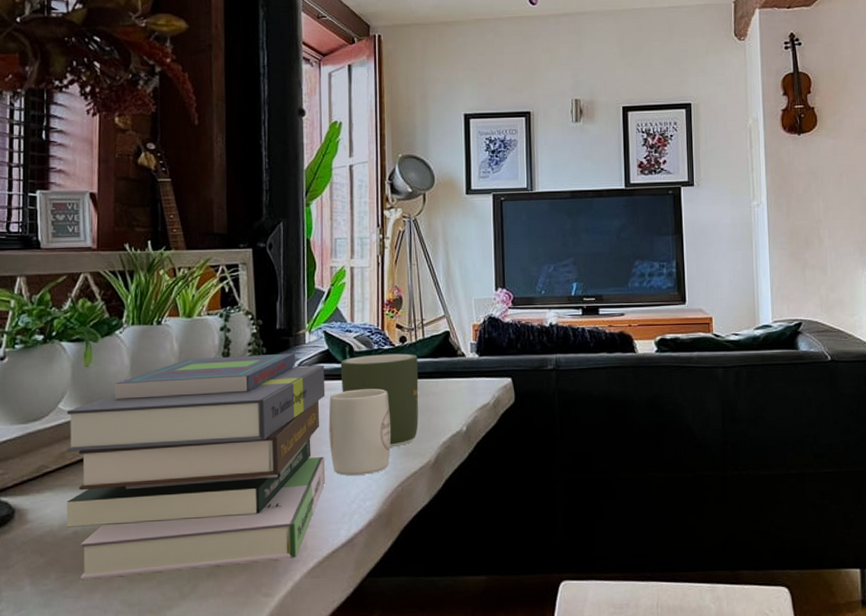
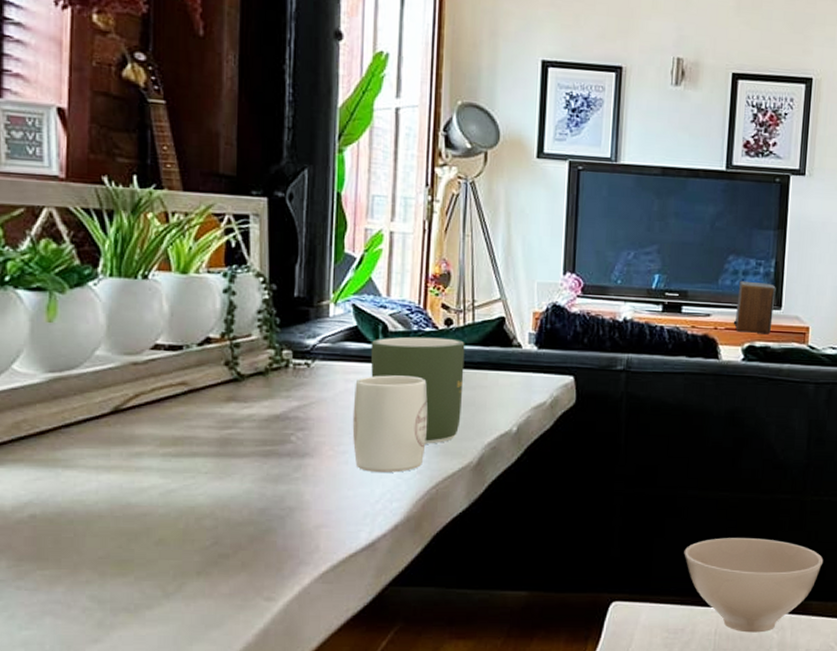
books: present [66,352,325,580] -> none [21,323,352,571]
bowl: none [621,514,750,604] -> present [684,538,824,633]
speaker: none [644,281,680,327] -> present [733,280,776,335]

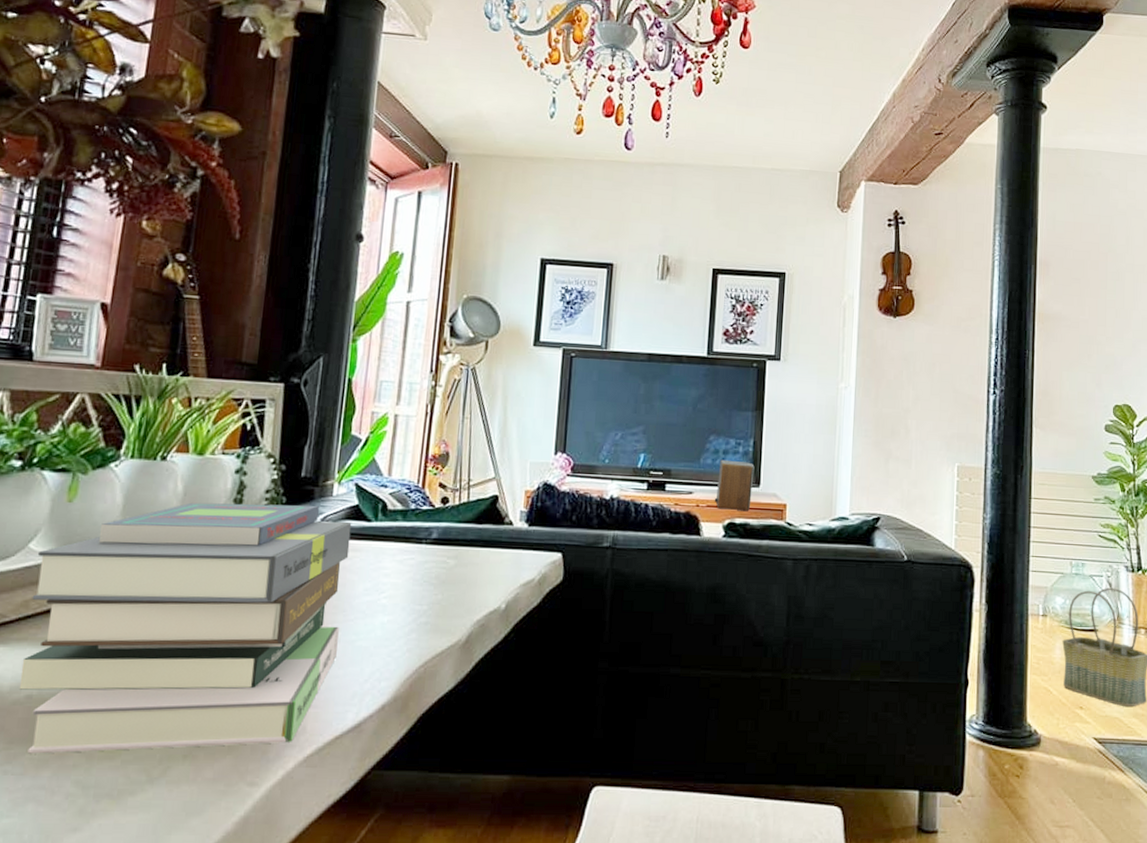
books: none [21,323,352,571] -> present [19,502,352,754]
mug: present [352,375,428,473] -> none [346,552,422,651]
mug: present [370,336,465,444] -> none [368,514,460,622]
bowl: present [684,538,824,633] -> none [666,718,805,820]

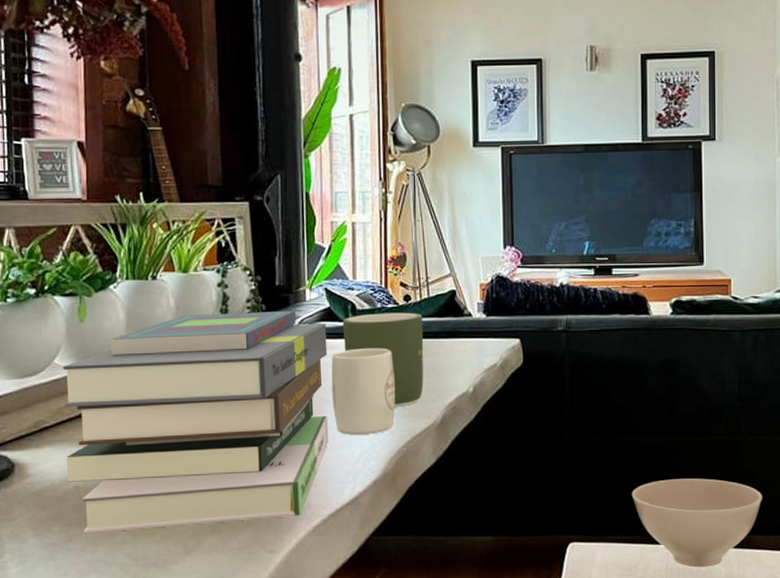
mug: none [346,552,422,651] -> present [331,348,396,435]
mug: none [368,514,460,622] -> present [342,312,424,408]
bowl: none [666,718,805,820] -> present [631,478,763,567]
speaker: present [714,459,755,512] -> none [660,241,697,289]

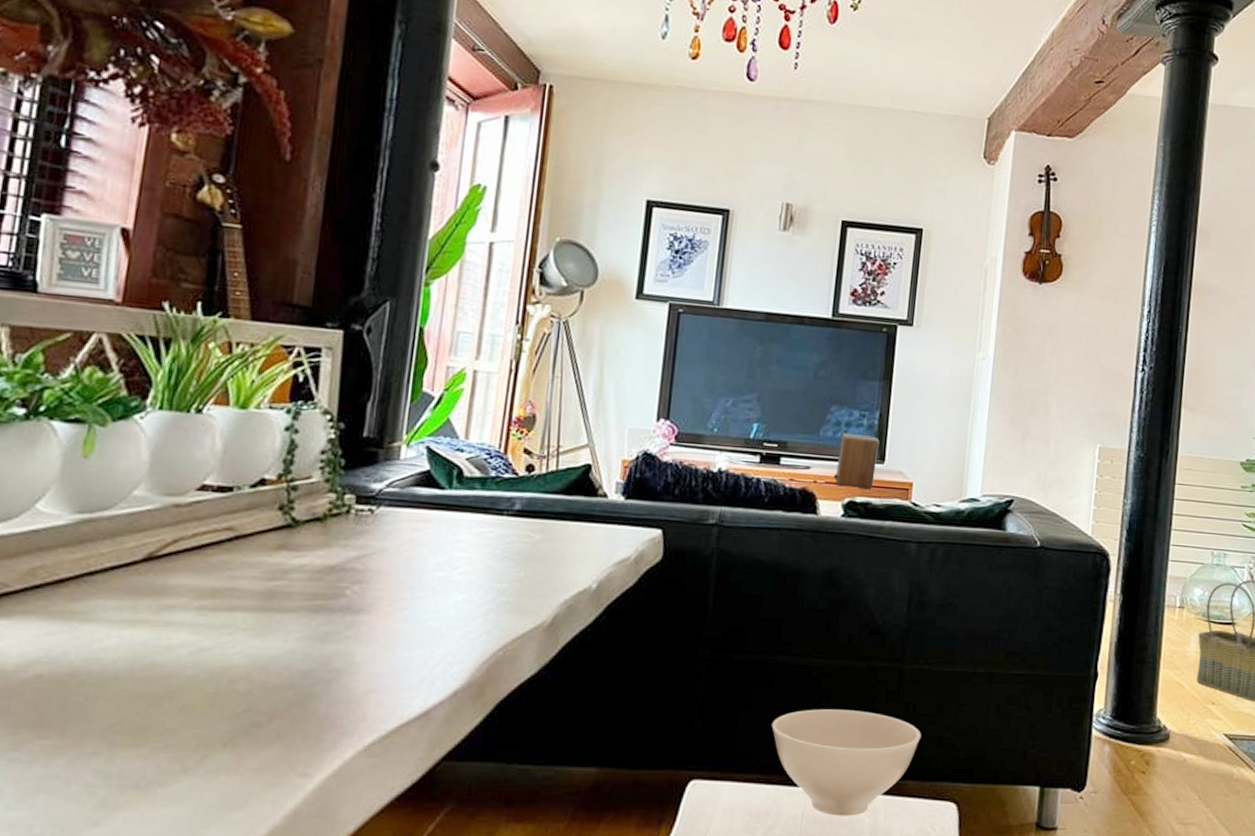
books: present [62,310,328,534] -> none [26,462,422,740]
mug: present [331,348,396,435] -> none [414,524,502,632]
mug: present [342,312,424,408] -> none [441,482,547,601]
speaker: none [660,241,697,289] -> present [833,432,880,490]

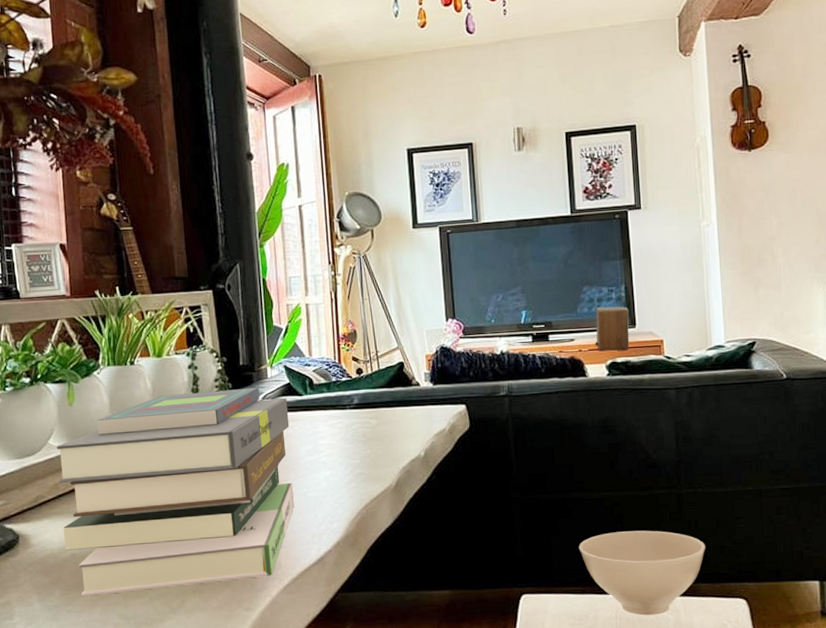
books: none [26,462,422,740] -> present [56,387,294,597]

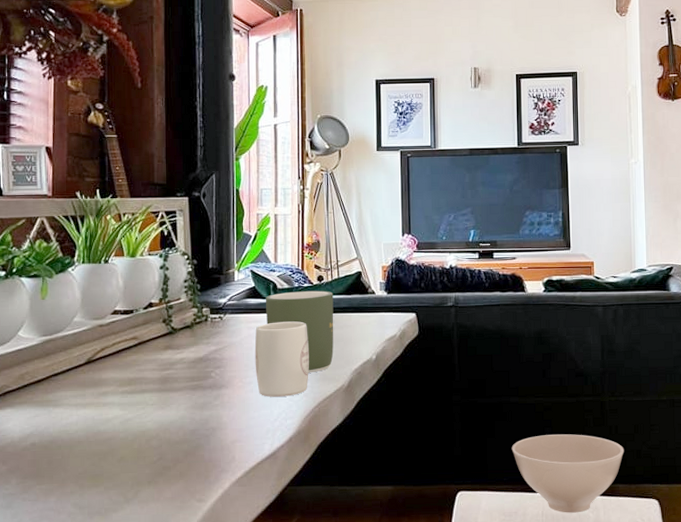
books: present [56,387,294,597] -> none [25,289,252,485]
mug: none [293,418,354,500] -> present [254,321,310,397]
mug: none [301,384,379,473] -> present [265,291,334,373]
speaker: present [595,306,630,351] -> none [534,229,565,270]

